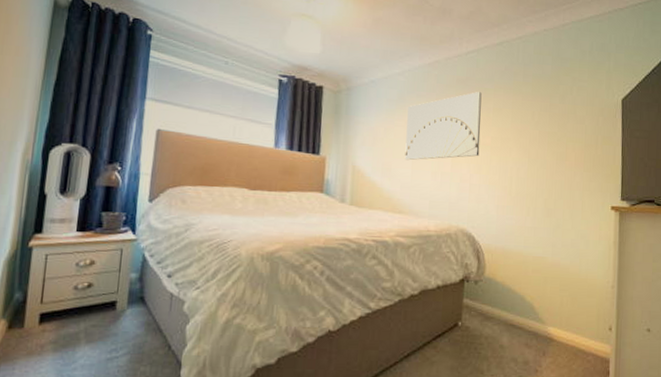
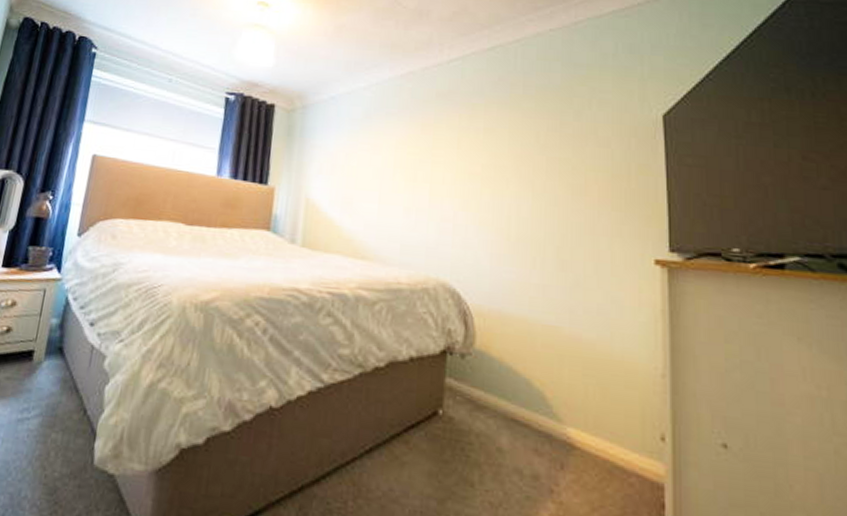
wall art: present [405,92,482,161] -> none [370,108,469,193]

